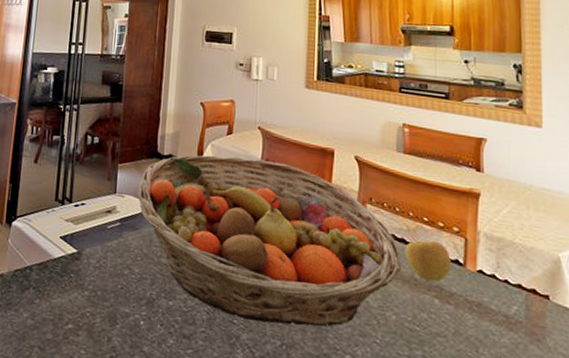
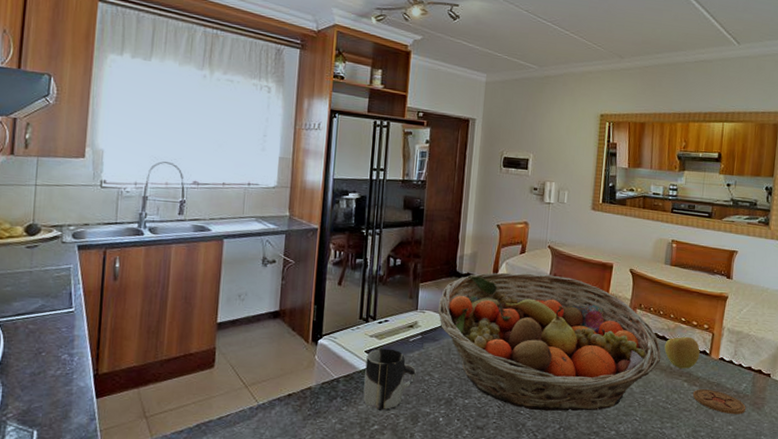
cup: none [57,234,115,308] -> present [363,348,417,411]
coaster: none [446,309,521,347] -> present [692,389,746,414]

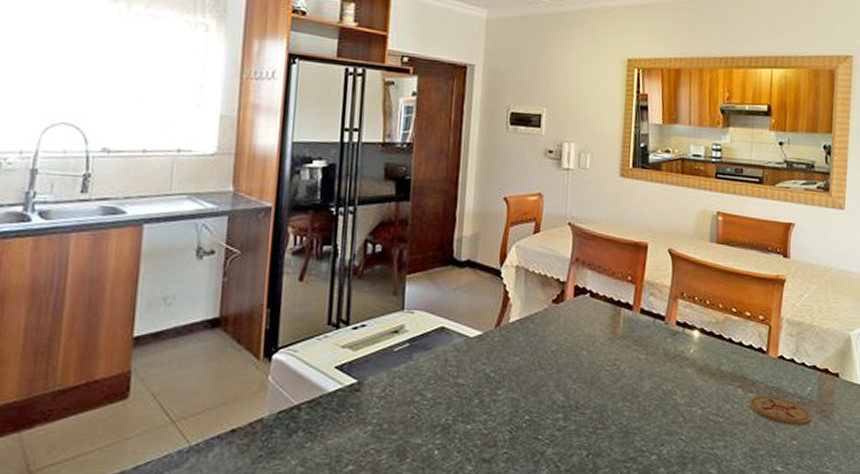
cup: present [363,348,417,411] -> none [333,362,404,445]
fruit basket: present [438,272,662,412] -> none [431,257,710,435]
apple: present [664,336,700,369] -> none [713,331,755,371]

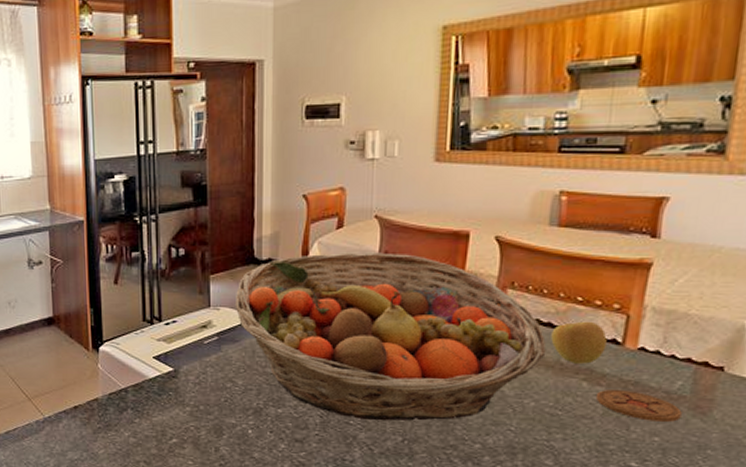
fruit basket: none [431,257,710,435] -> present [236,252,547,421]
apple: none [713,331,755,371] -> present [551,321,607,364]

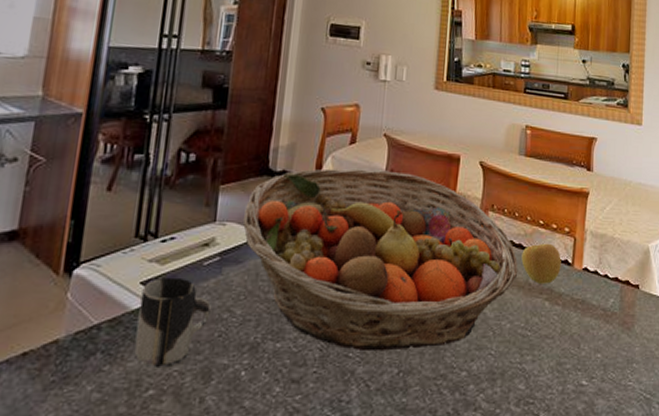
cup: none [155,353,216,423] -> present [134,277,212,367]
coaster: present [595,390,682,422] -> none [555,309,615,338]

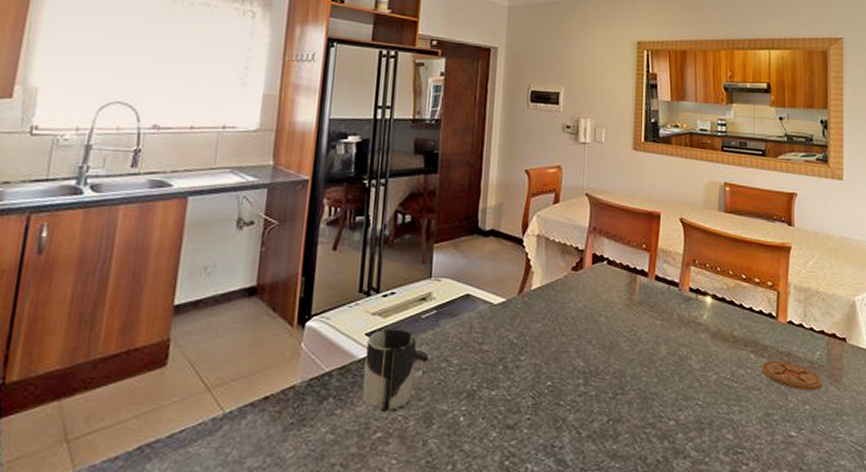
fruit basket: present [243,168,518,352] -> none [457,227,722,400]
apple: present [521,243,561,284] -> none [725,296,765,337]
coaster: none [555,309,615,338] -> present [761,361,822,390]

